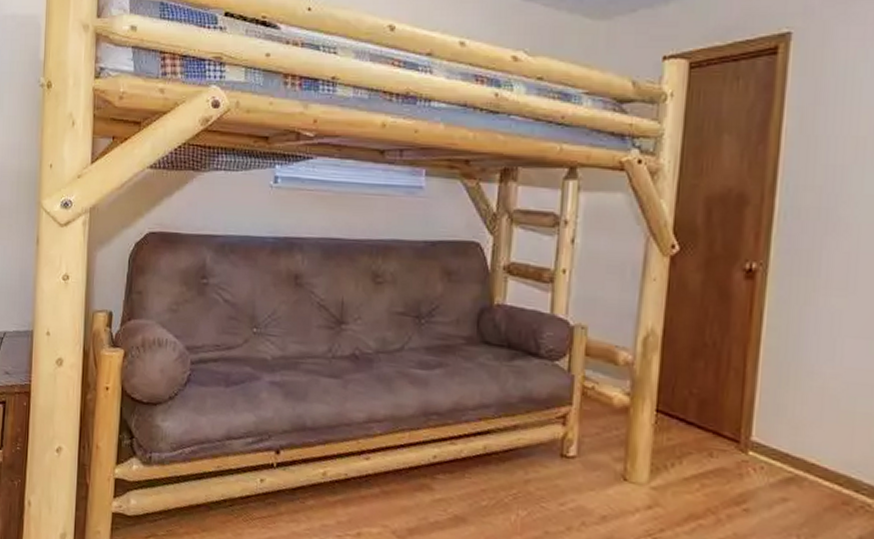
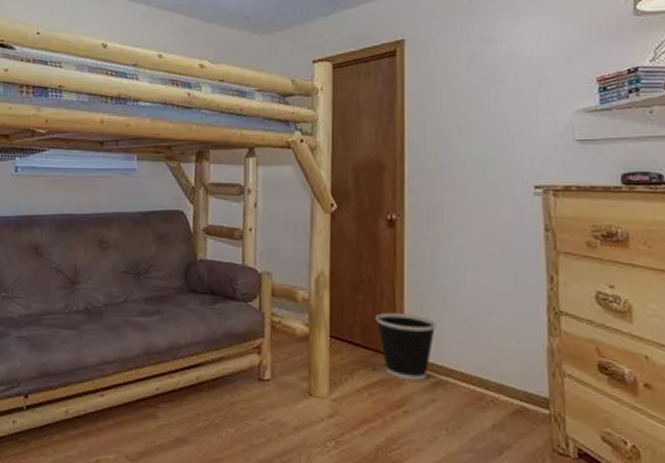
wastebasket: none [717,386,798,475] -> present [375,312,437,381]

